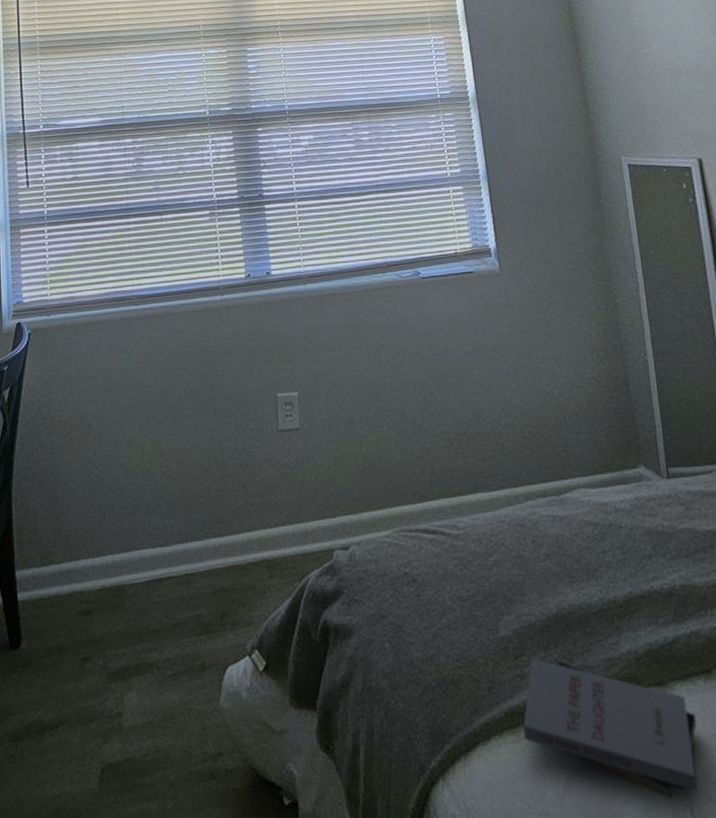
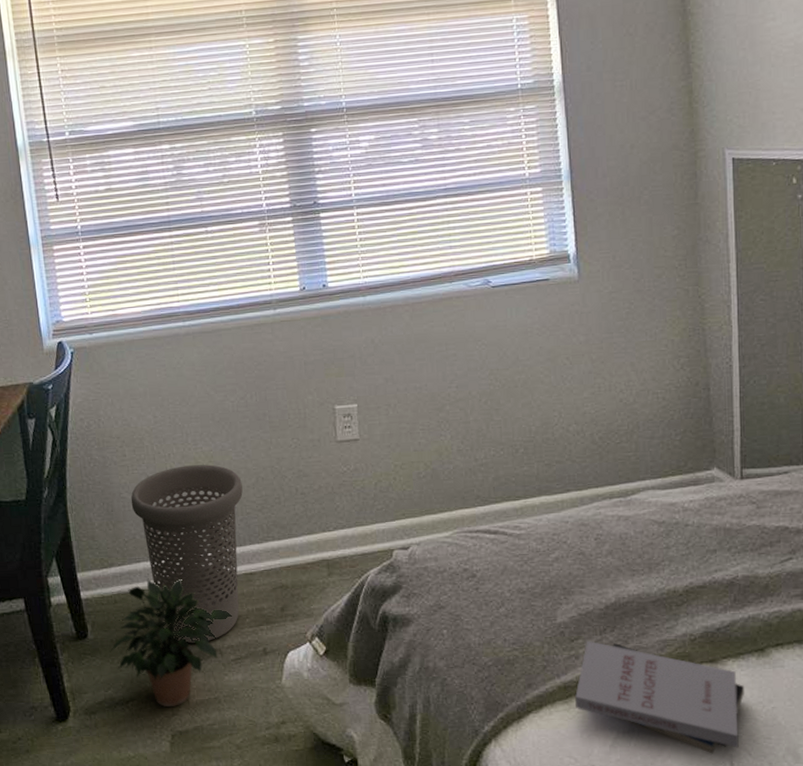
potted plant: none [41,577,172,734] -> present [108,577,233,708]
trash bin: none [75,453,186,654] -> present [130,464,243,643]

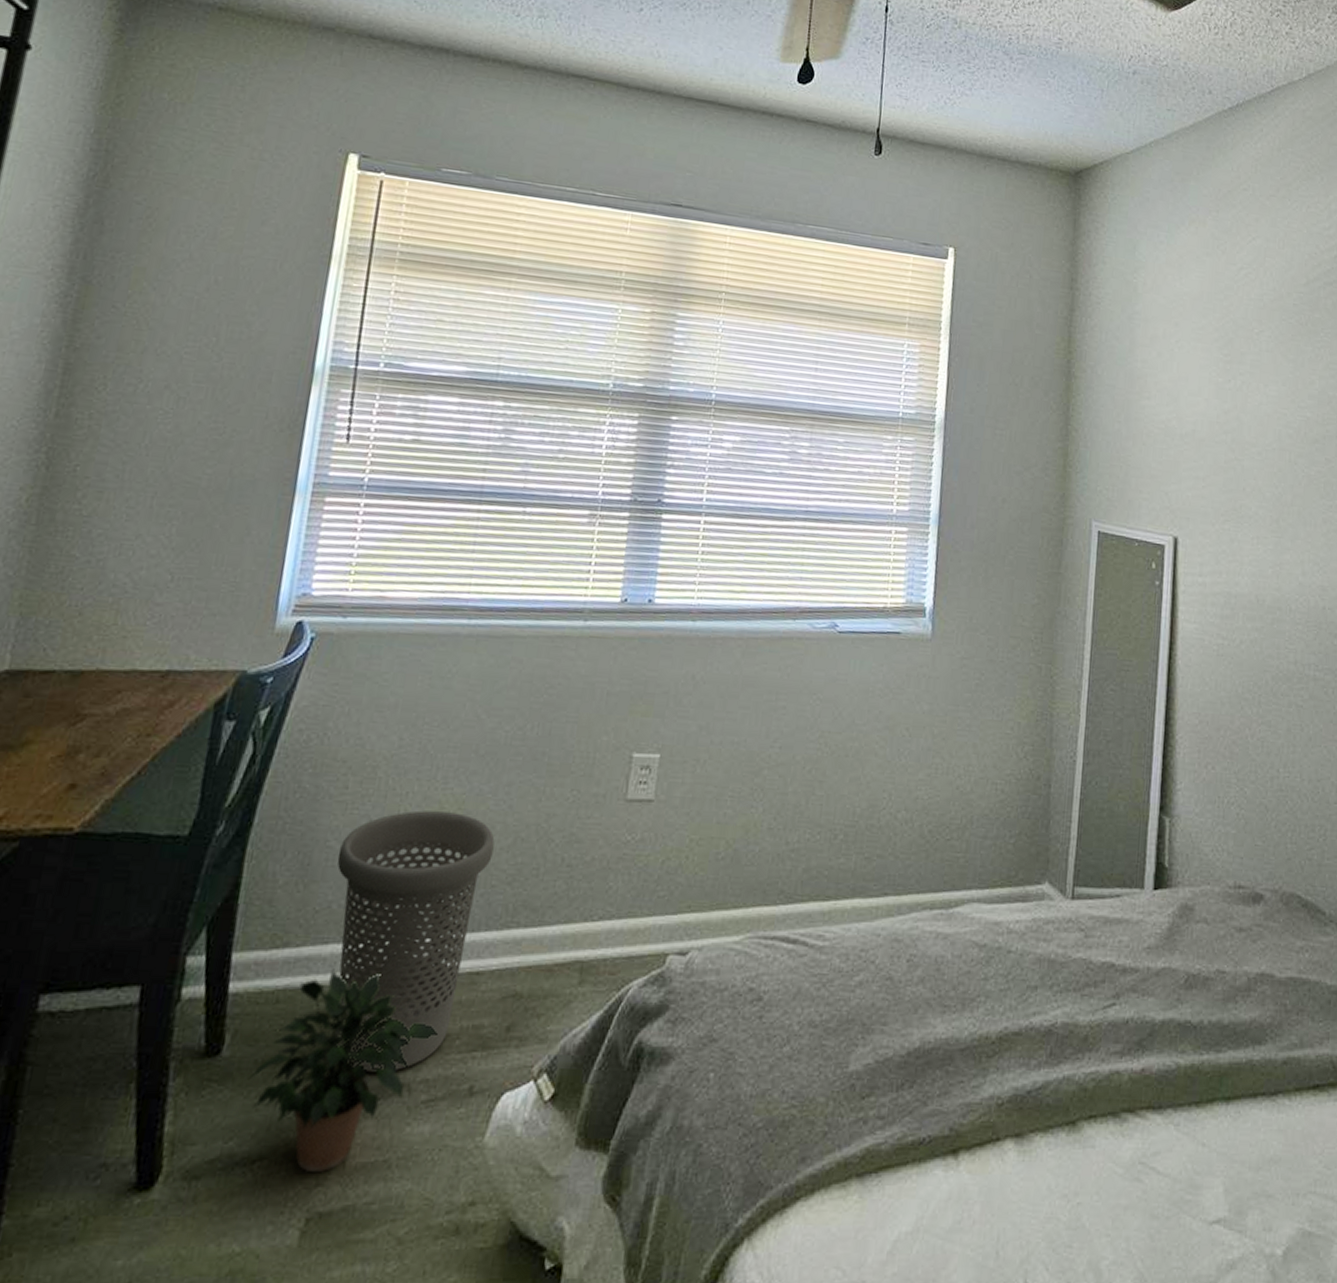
books: present [575,640,745,754] -> none [854,1099,1051,1268]

